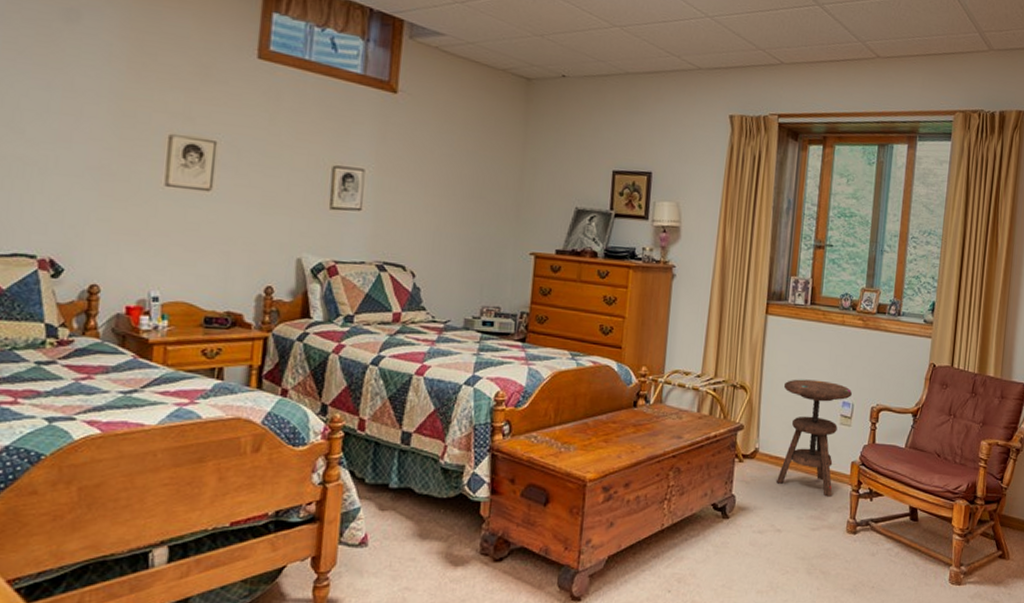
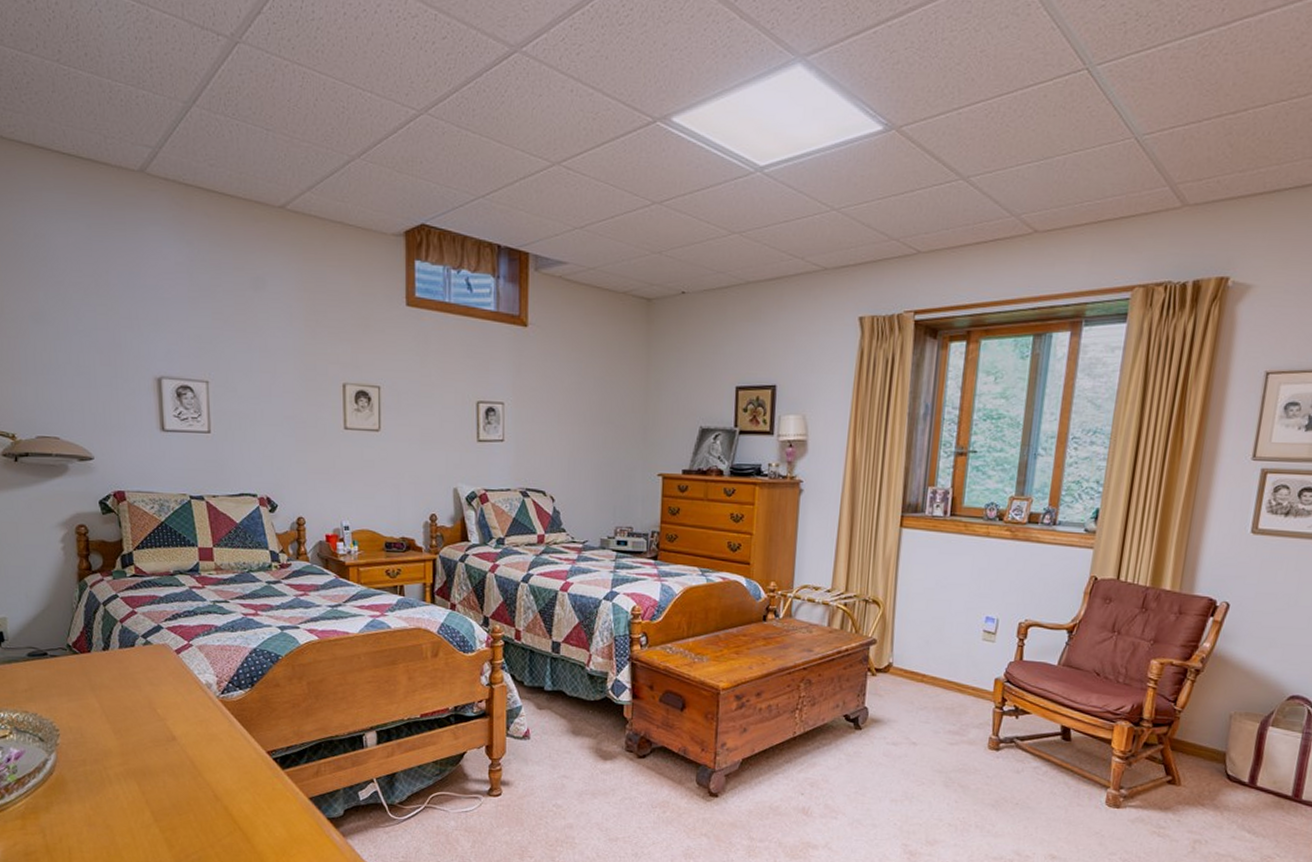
side table: present [777,379,852,497] -> none [912,593,997,713]

